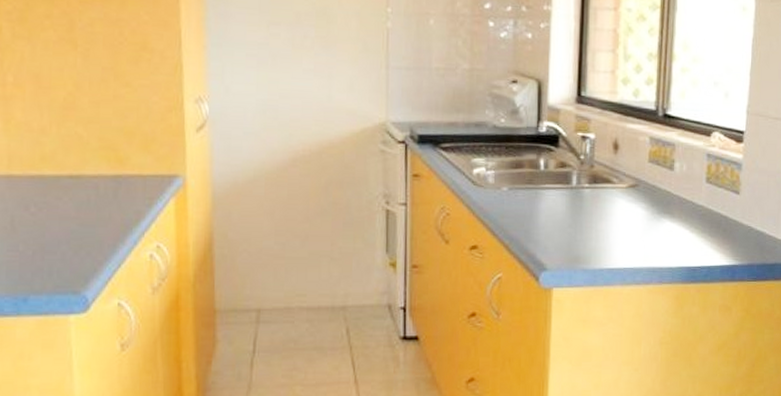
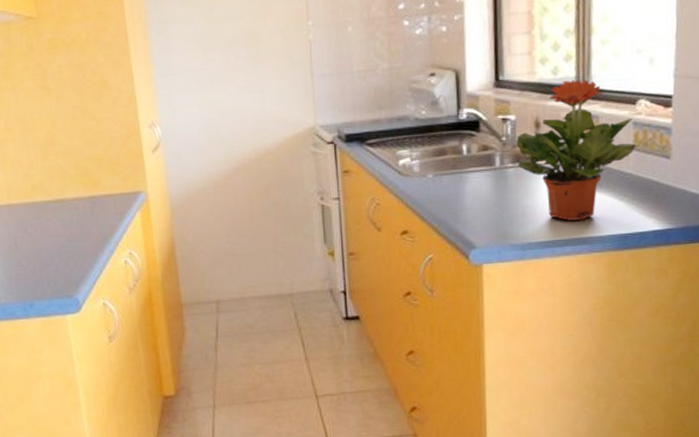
potted plant: none [594,104,708,249] -> present [516,79,636,221]

